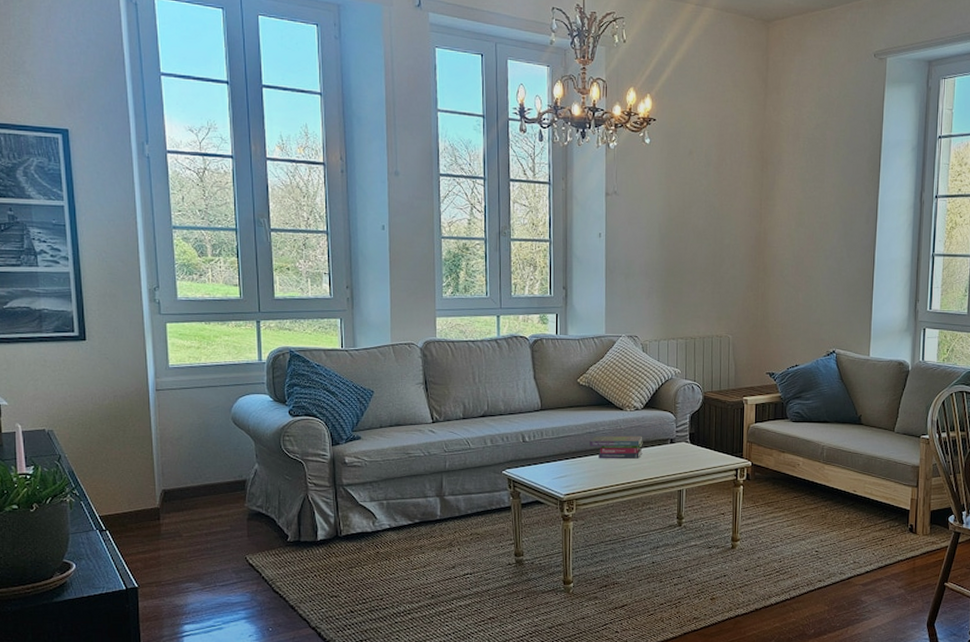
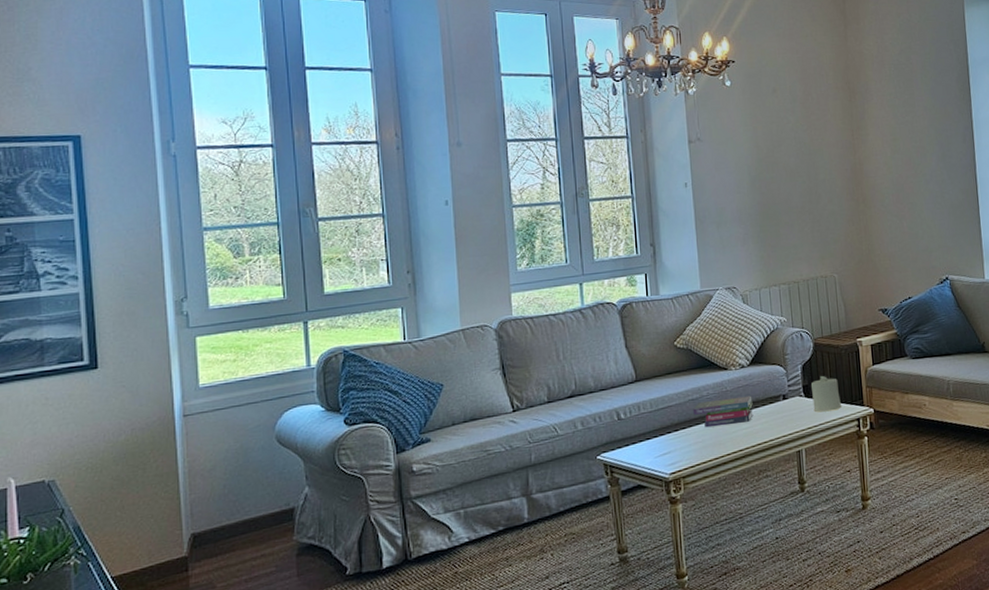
candle: none [697,426,723,459] -> present [811,375,842,413]

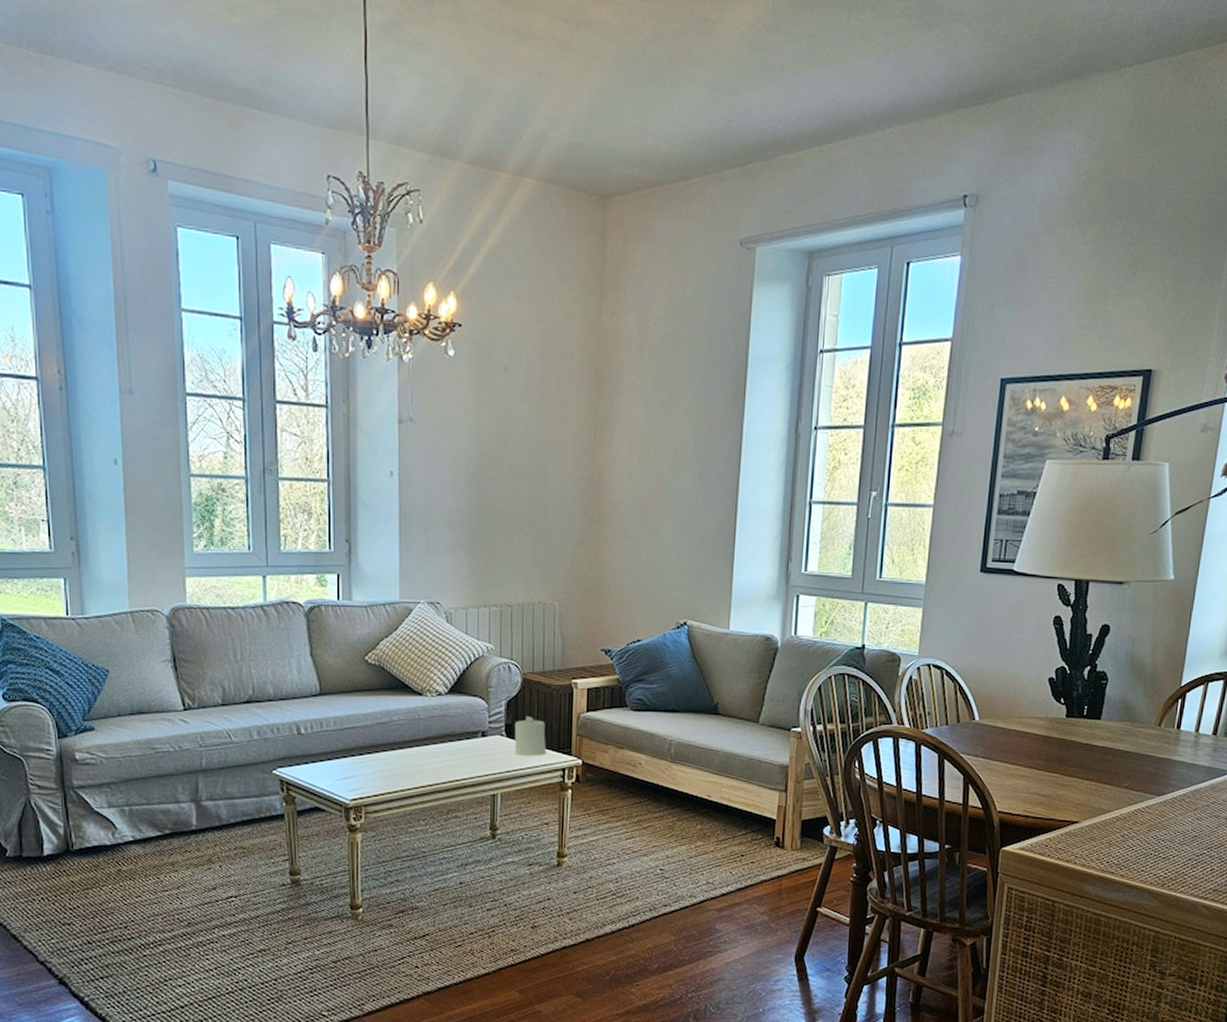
books: present [693,396,754,428] -> none [381,726,448,757]

